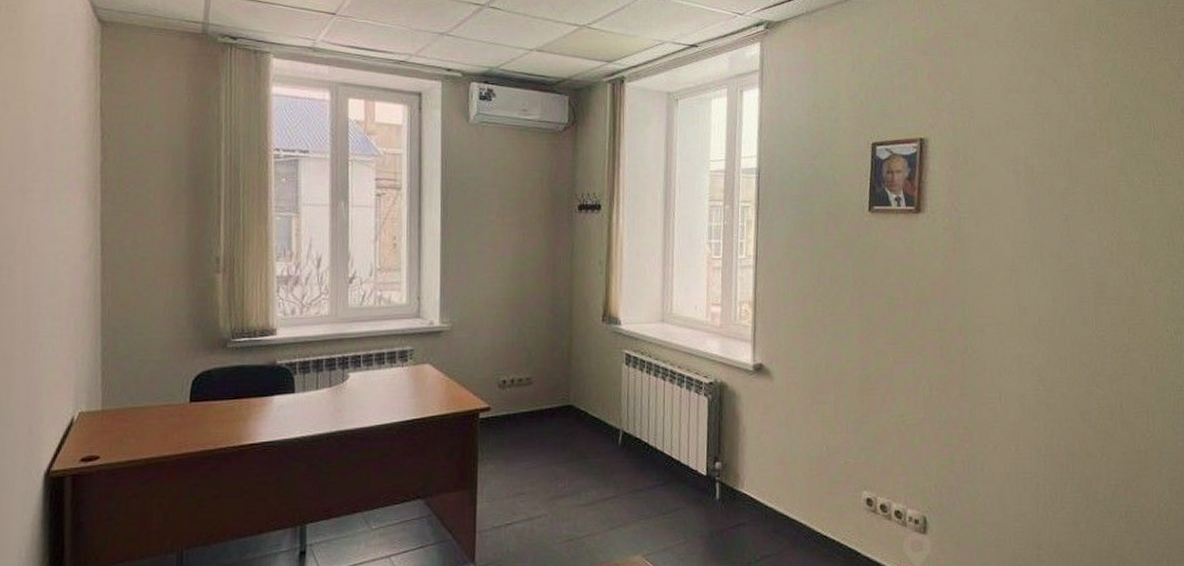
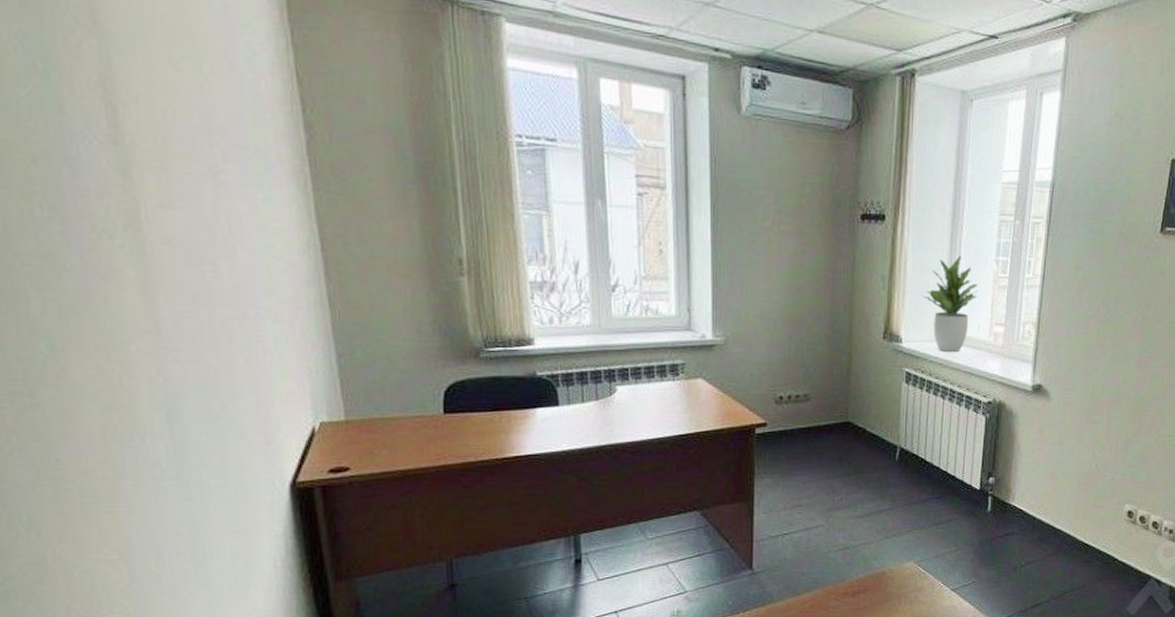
potted plant: none [638,239,693,332] -> present [921,255,978,352]

